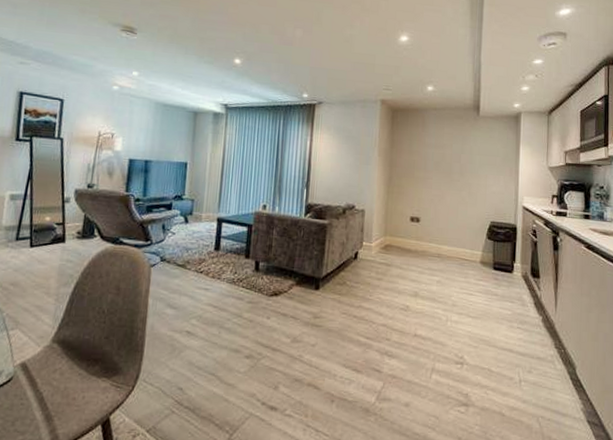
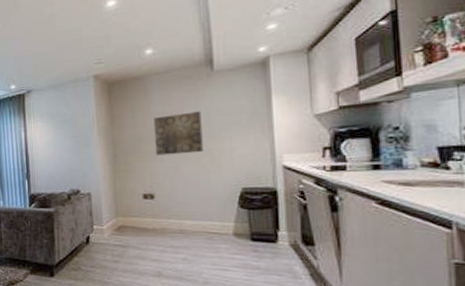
wall art: none [426,147,466,186] -> present [154,111,203,156]

